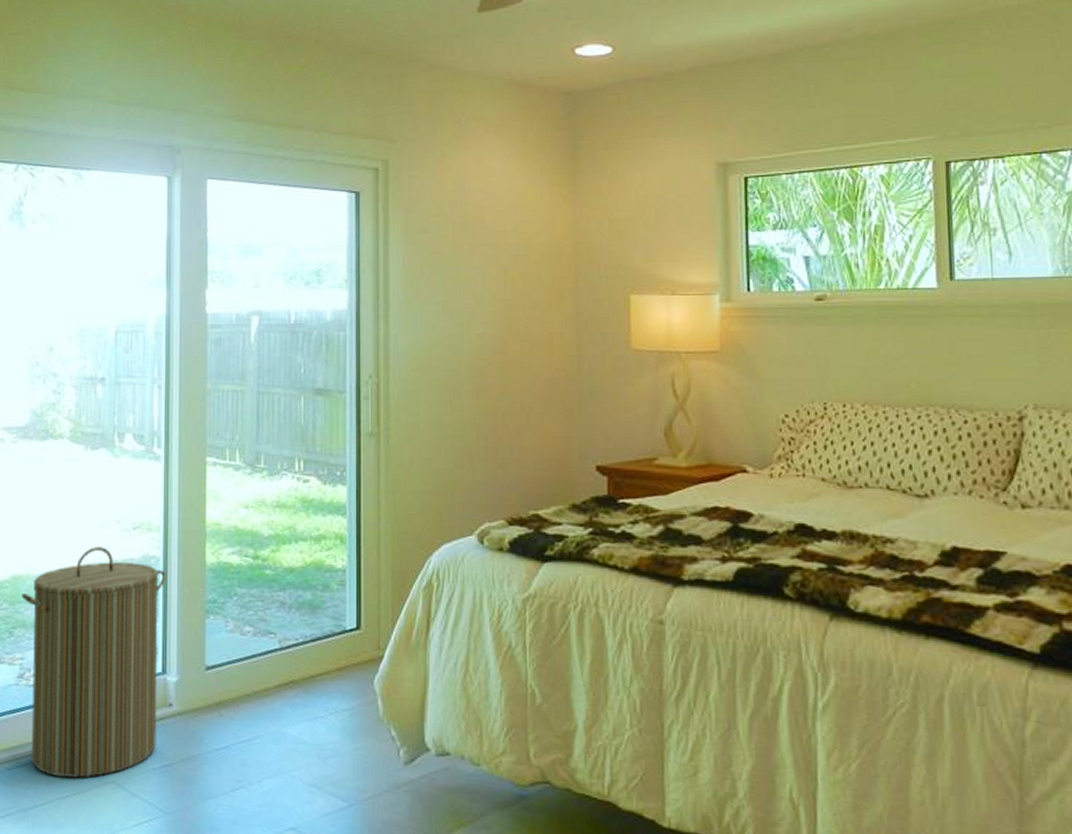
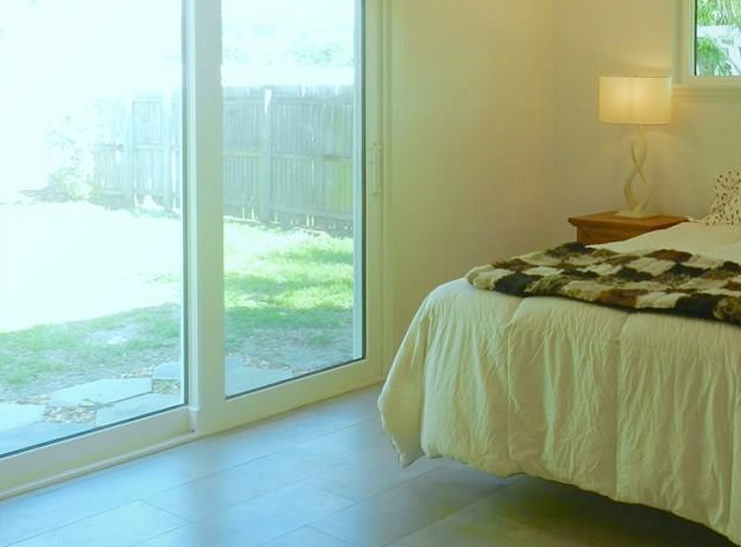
laundry hamper: present [22,547,166,778] -> none [45,297,187,498]

